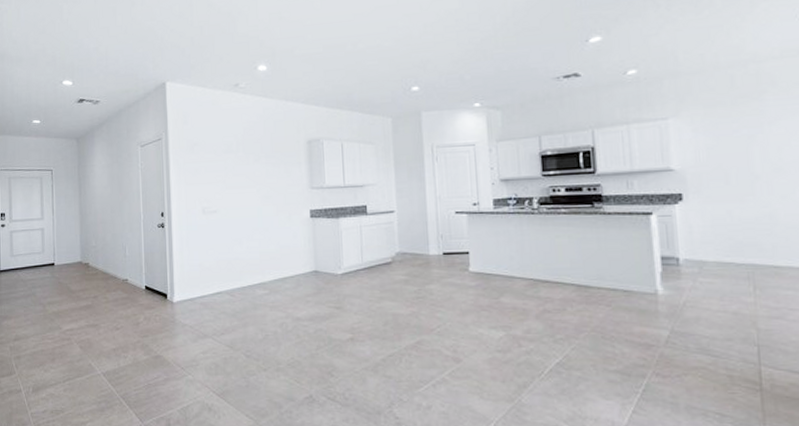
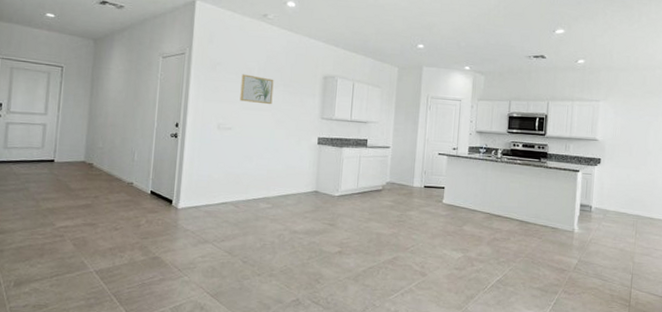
wall art: none [220,151,256,181] -> present [240,74,274,105]

